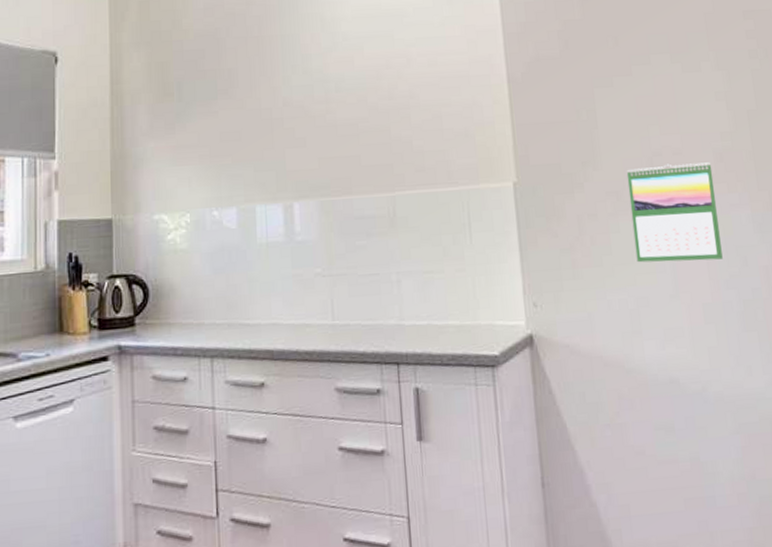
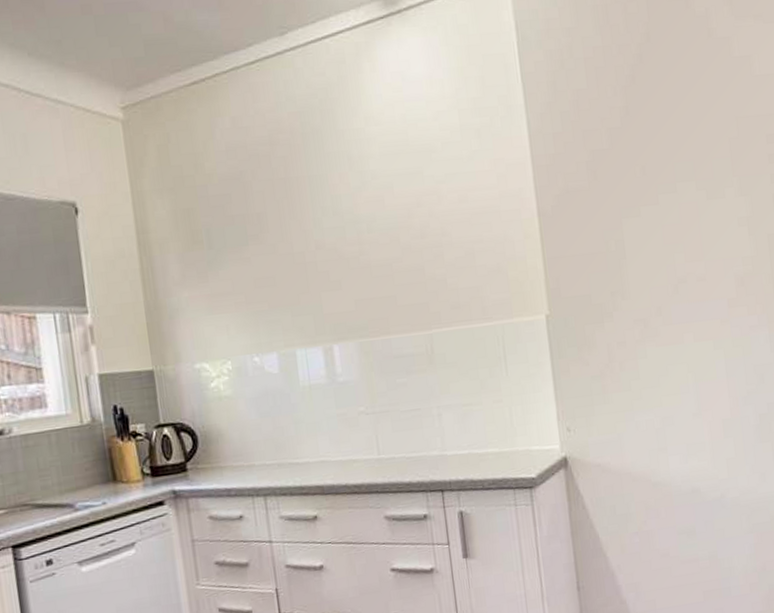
calendar: present [626,162,723,263] -> none [653,287,742,385]

